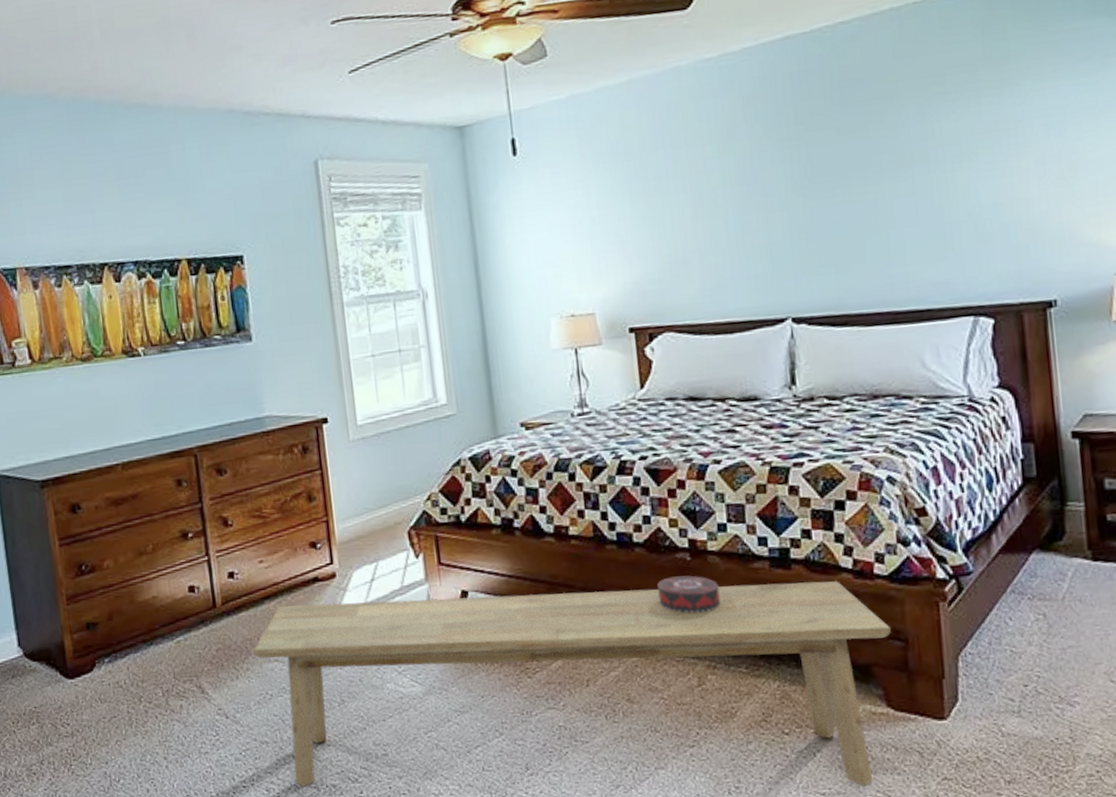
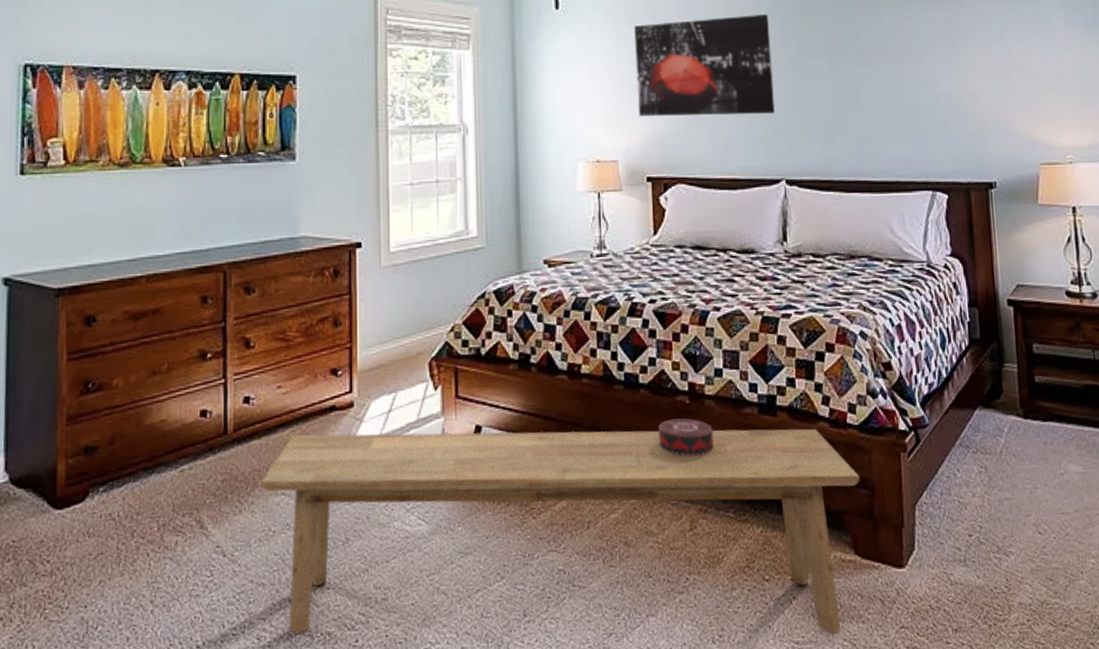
wall art: none [604,133,776,263] -> present [634,14,775,116]

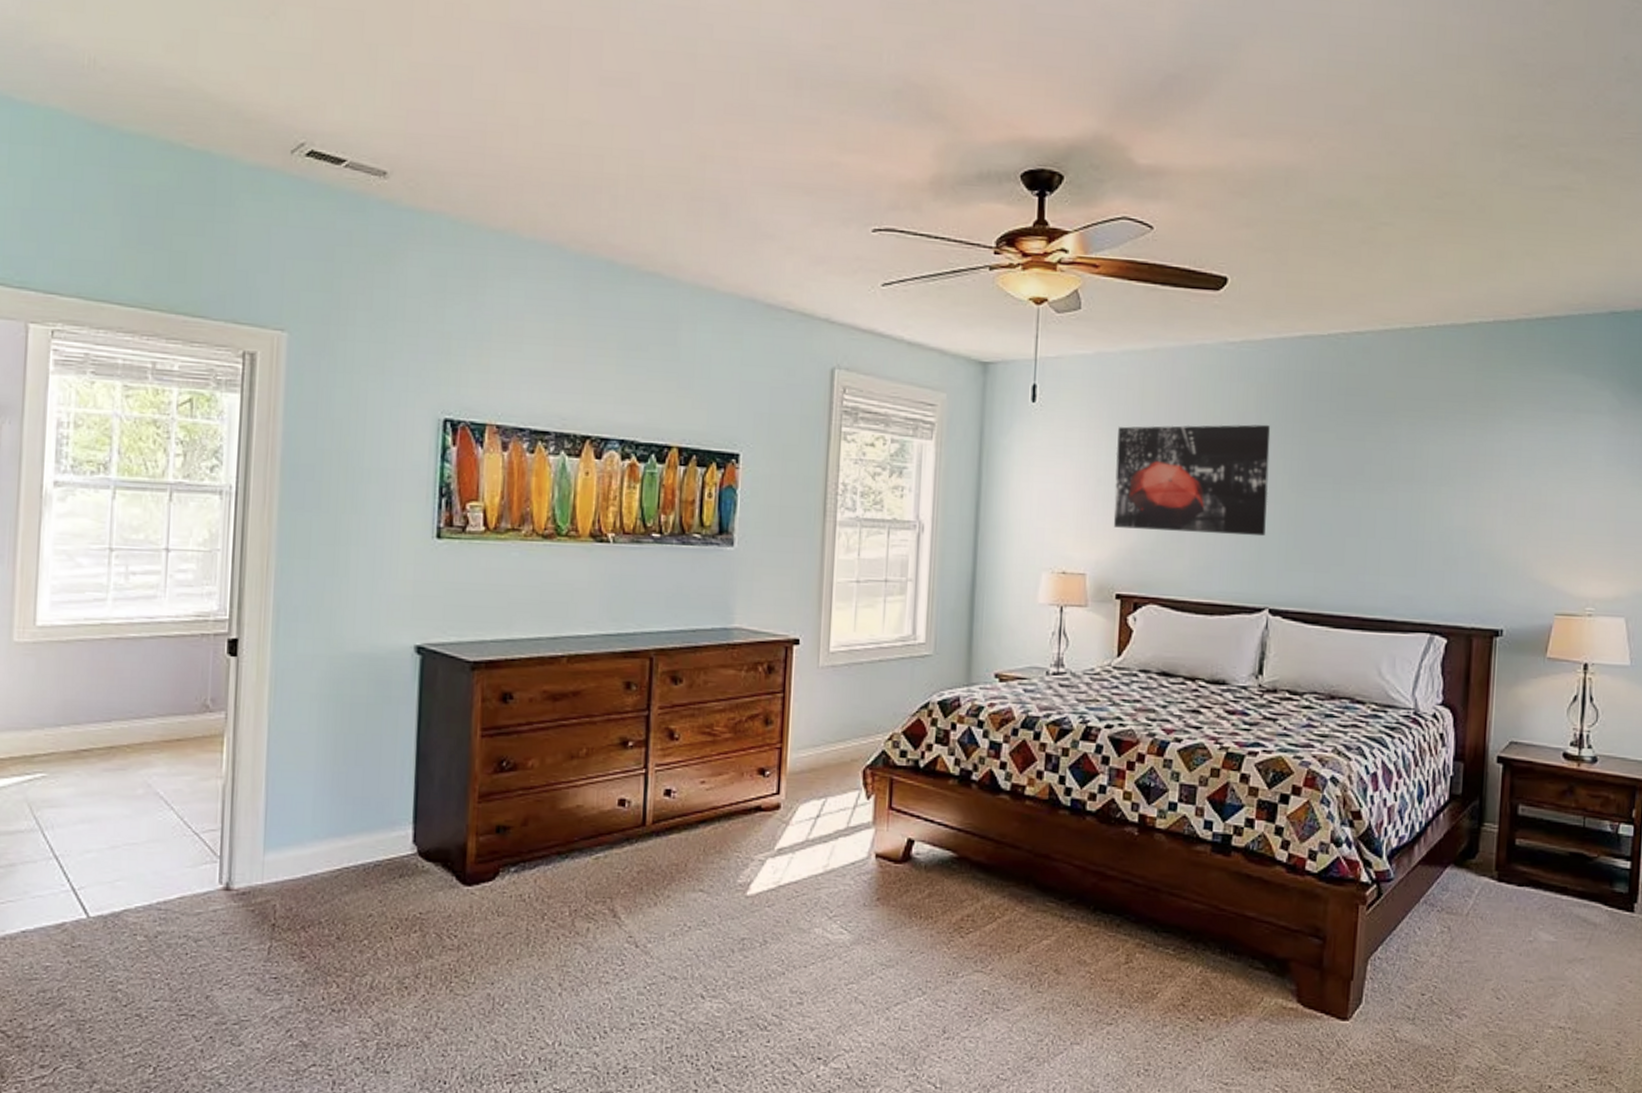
bench: present [260,428,860,635] -> none [678,832,1312,1079]
decorative box: present [658,418,714,456] -> none [1101,850,1160,890]

